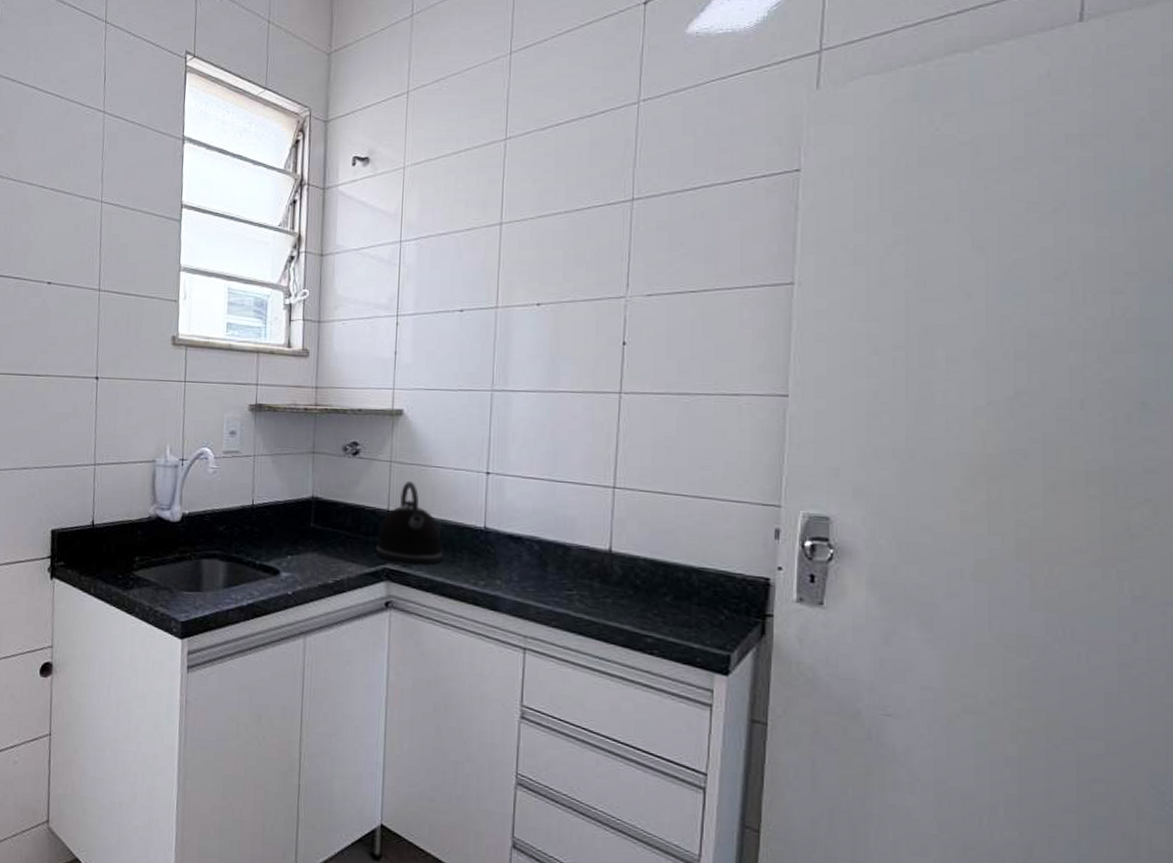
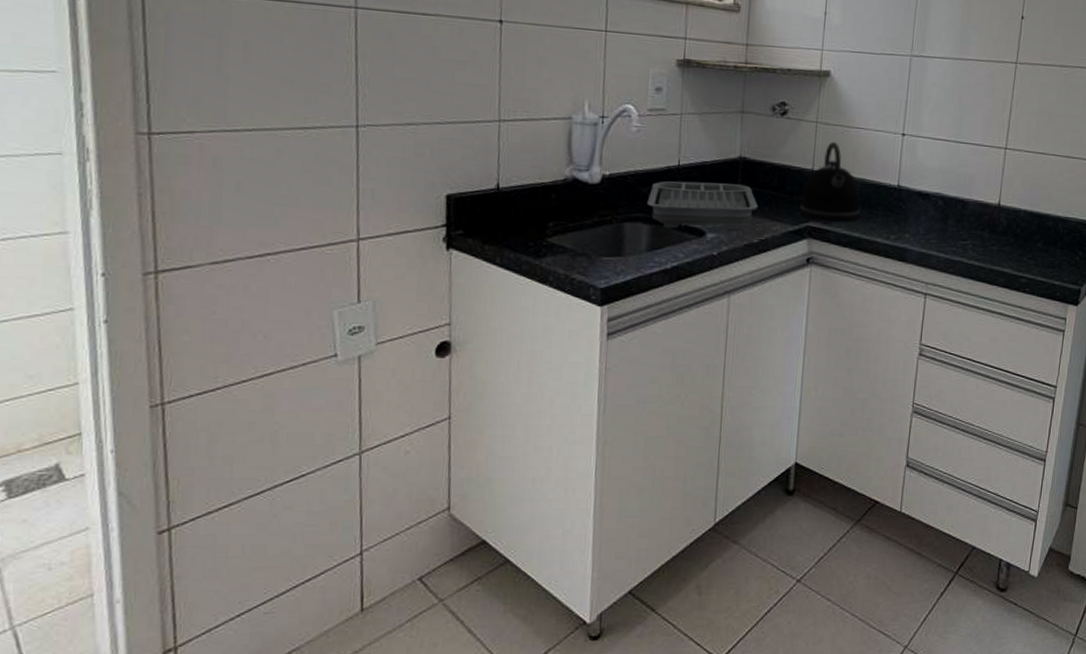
dish rack: none [223,520,332,570] -> present [647,181,758,230]

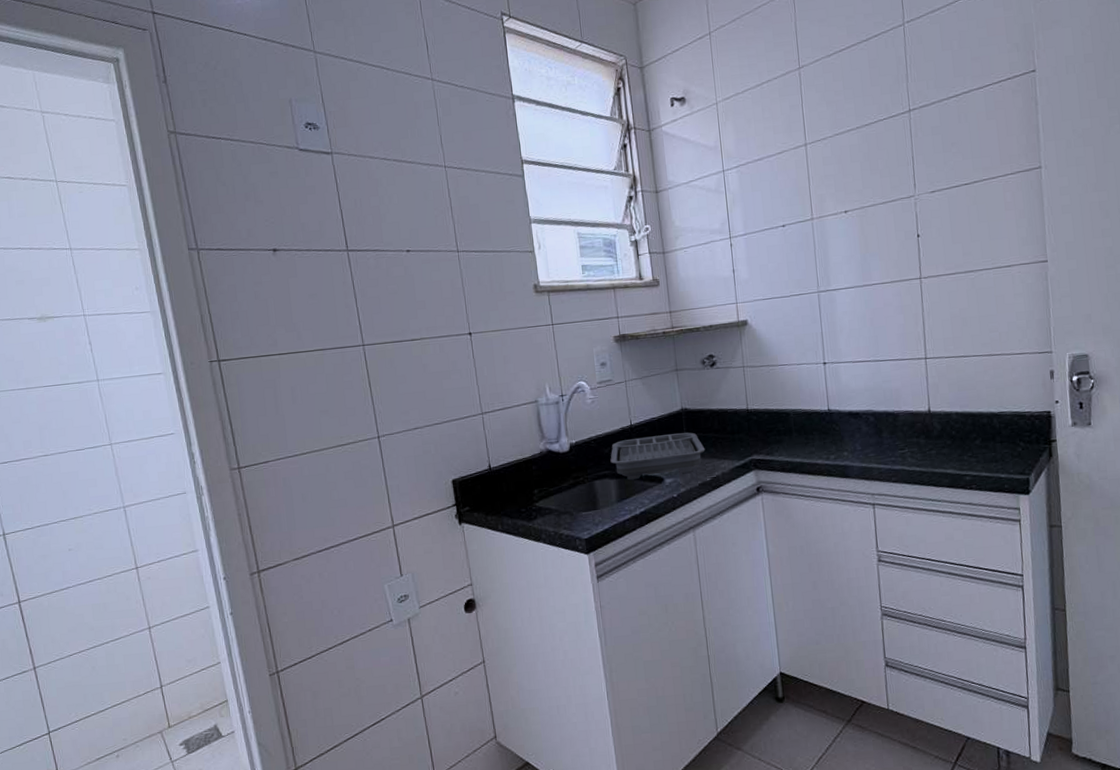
kettle: present [799,141,862,223] -> none [741,380,799,454]

